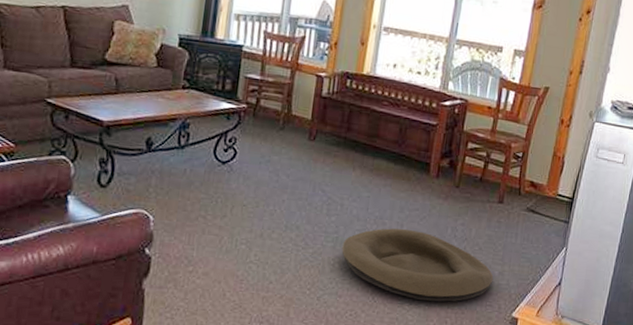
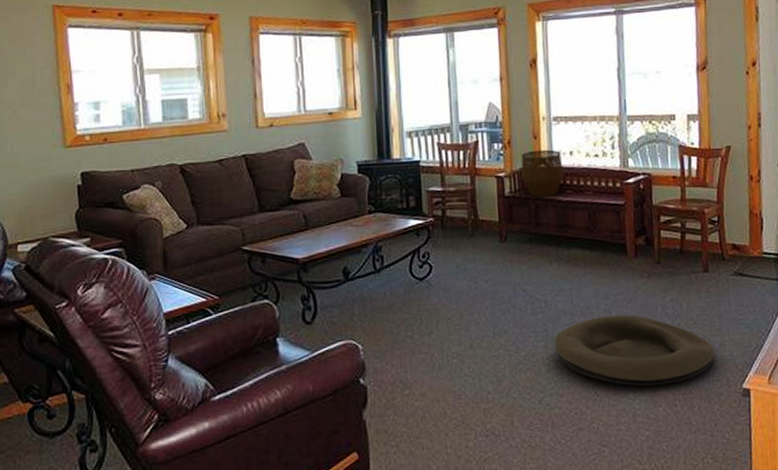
basket: none [340,56,386,105] -> present [520,149,564,198]

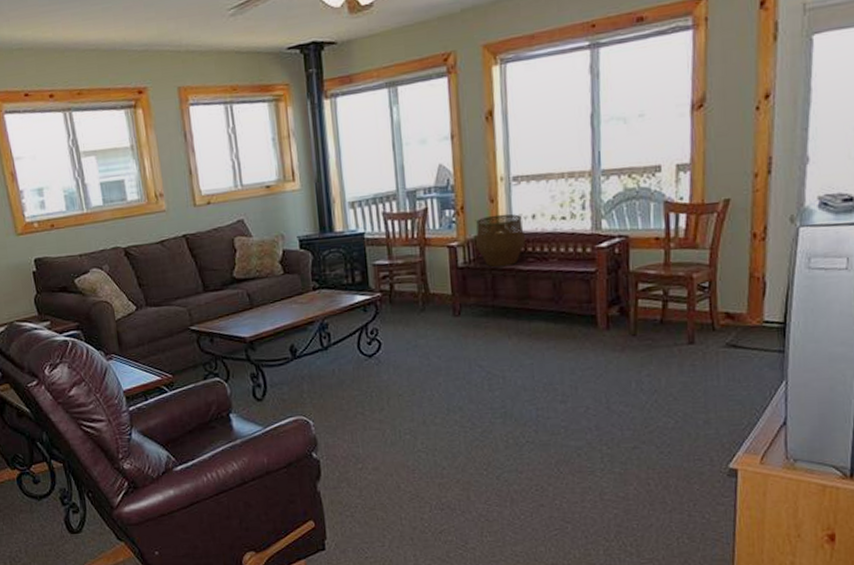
dog bed: present [554,314,716,386] -> none [513,390,698,465]

